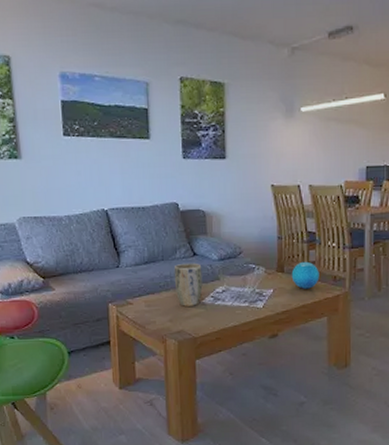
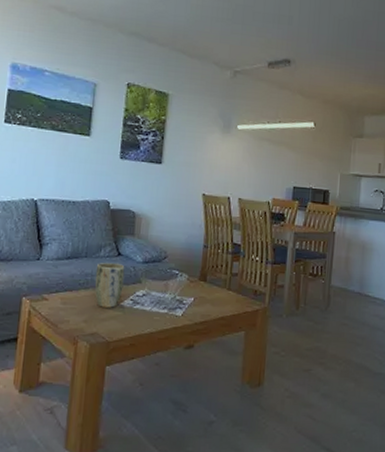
decorative orb: present [291,261,320,289] -> none [213,272,241,301]

